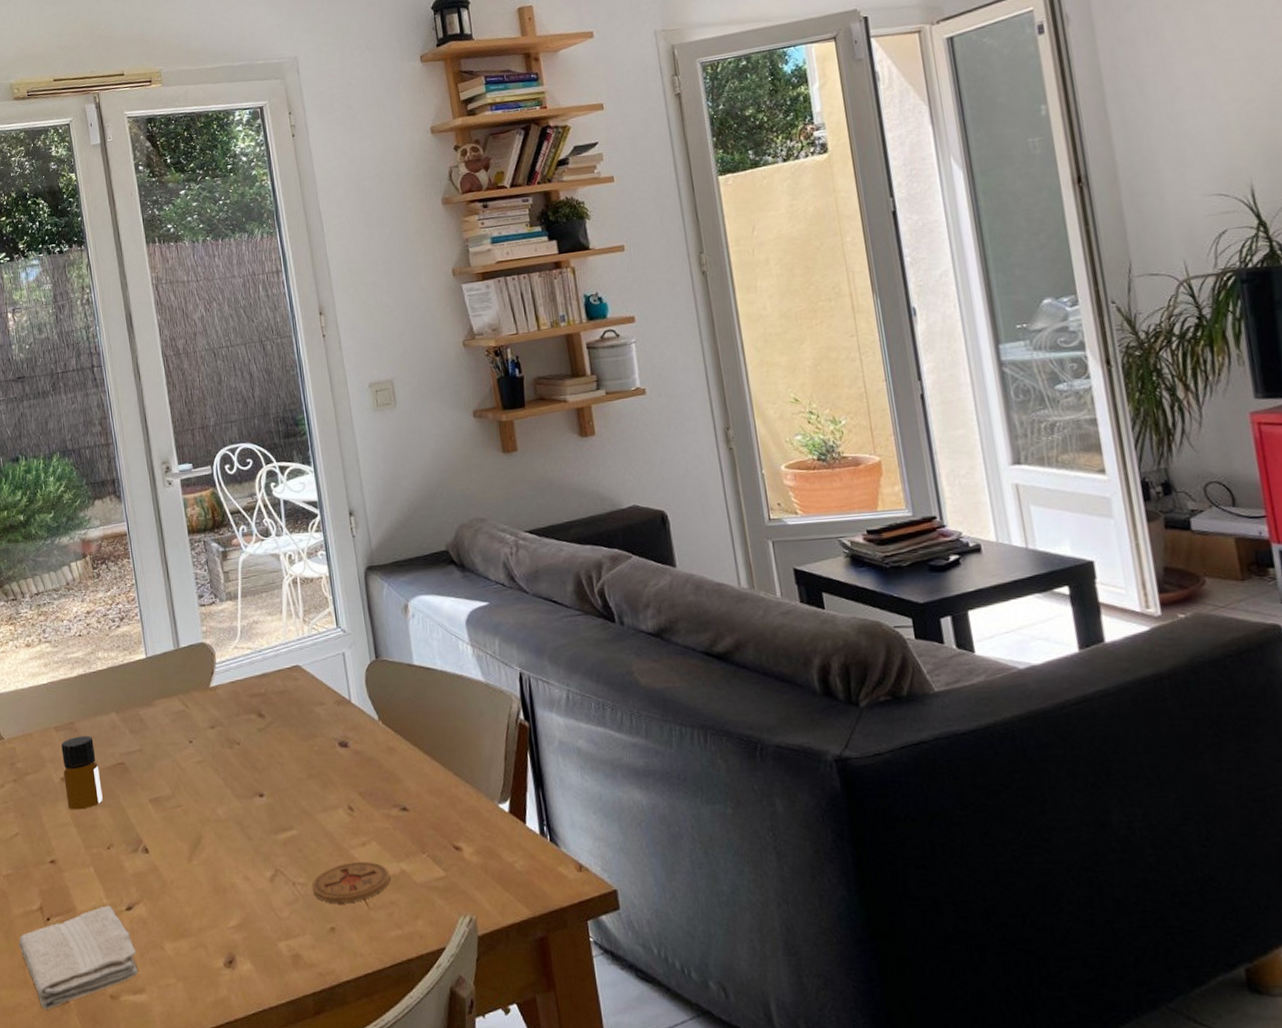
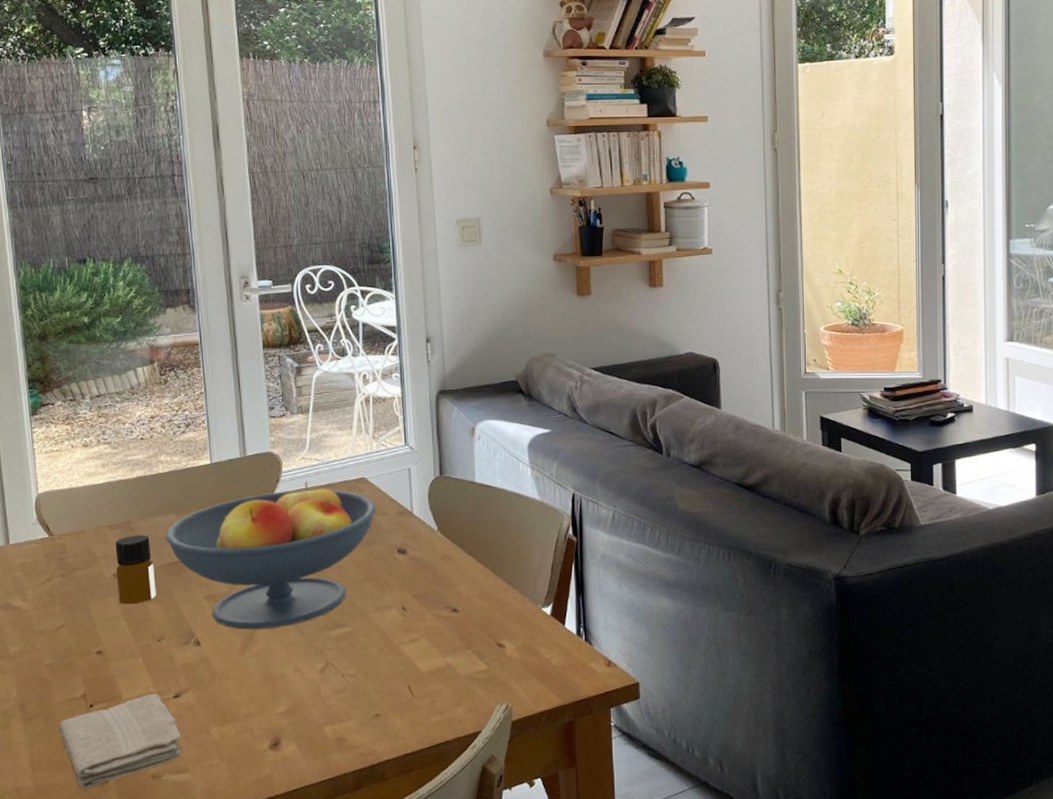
fruit bowl: none [107,672,314,835] -> present [165,481,376,630]
coaster: present [311,862,390,903] -> none [360,656,436,692]

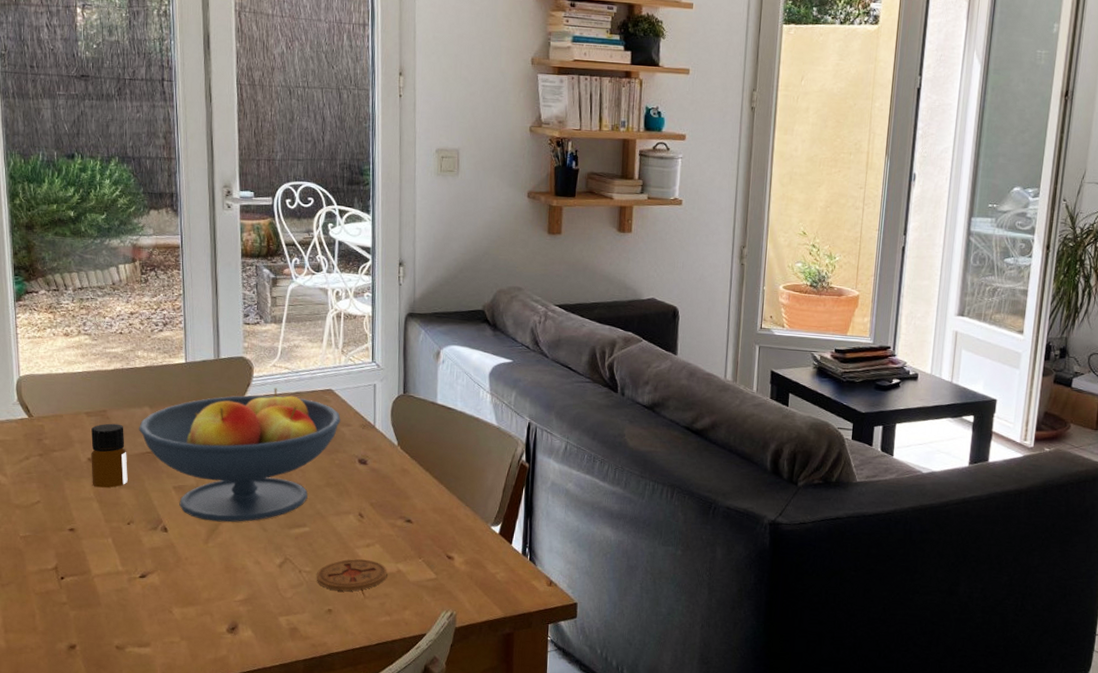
washcloth: present [58,693,182,789] -> none [30,572,145,653]
coaster: none [360,656,436,692] -> present [316,559,388,591]

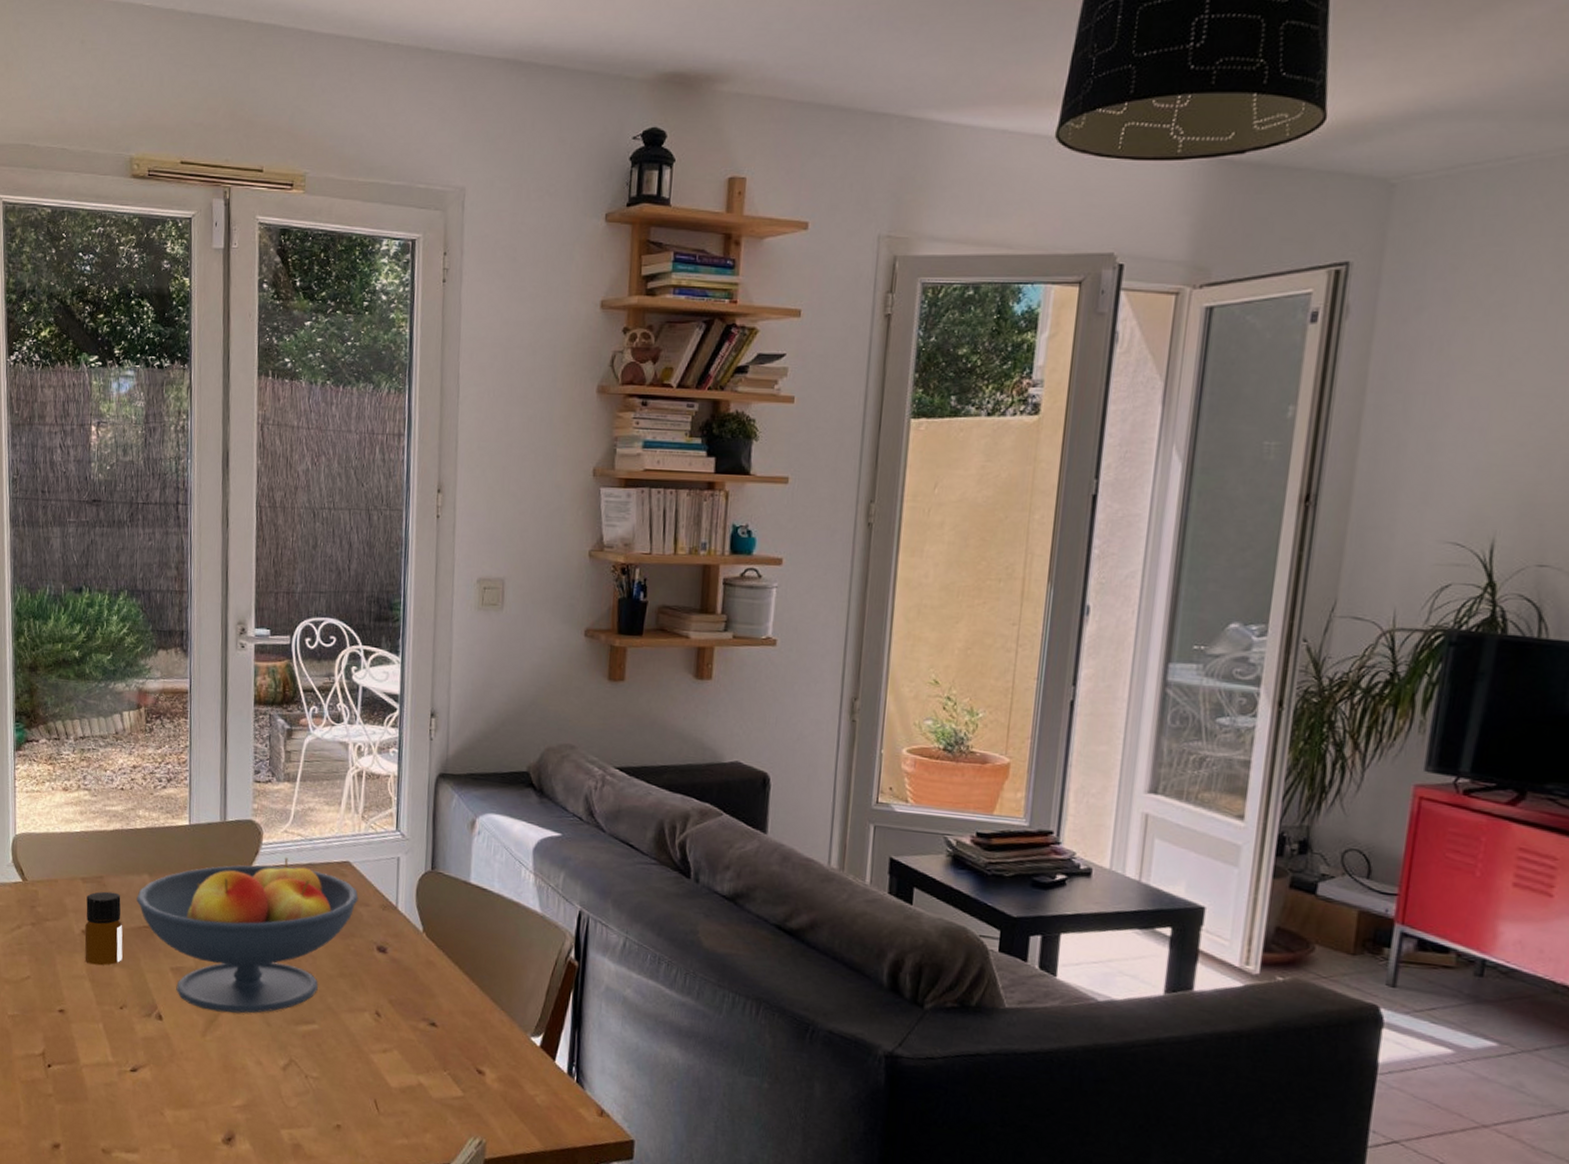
coaster: present [316,559,388,591] -> none [324,1066,407,1105]

